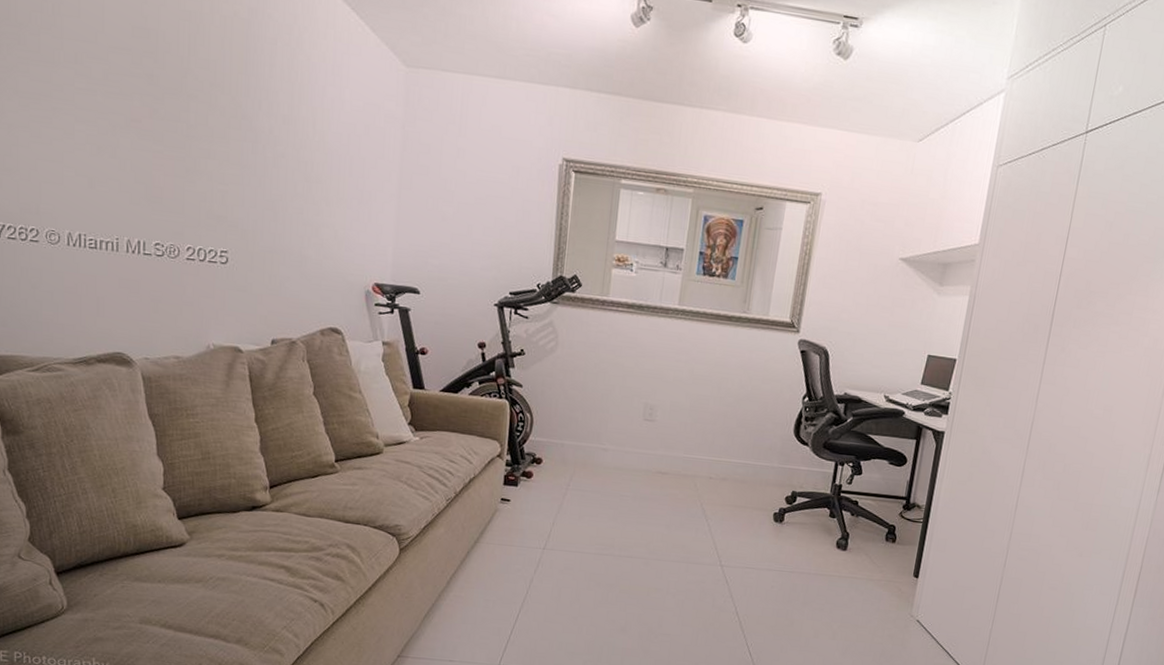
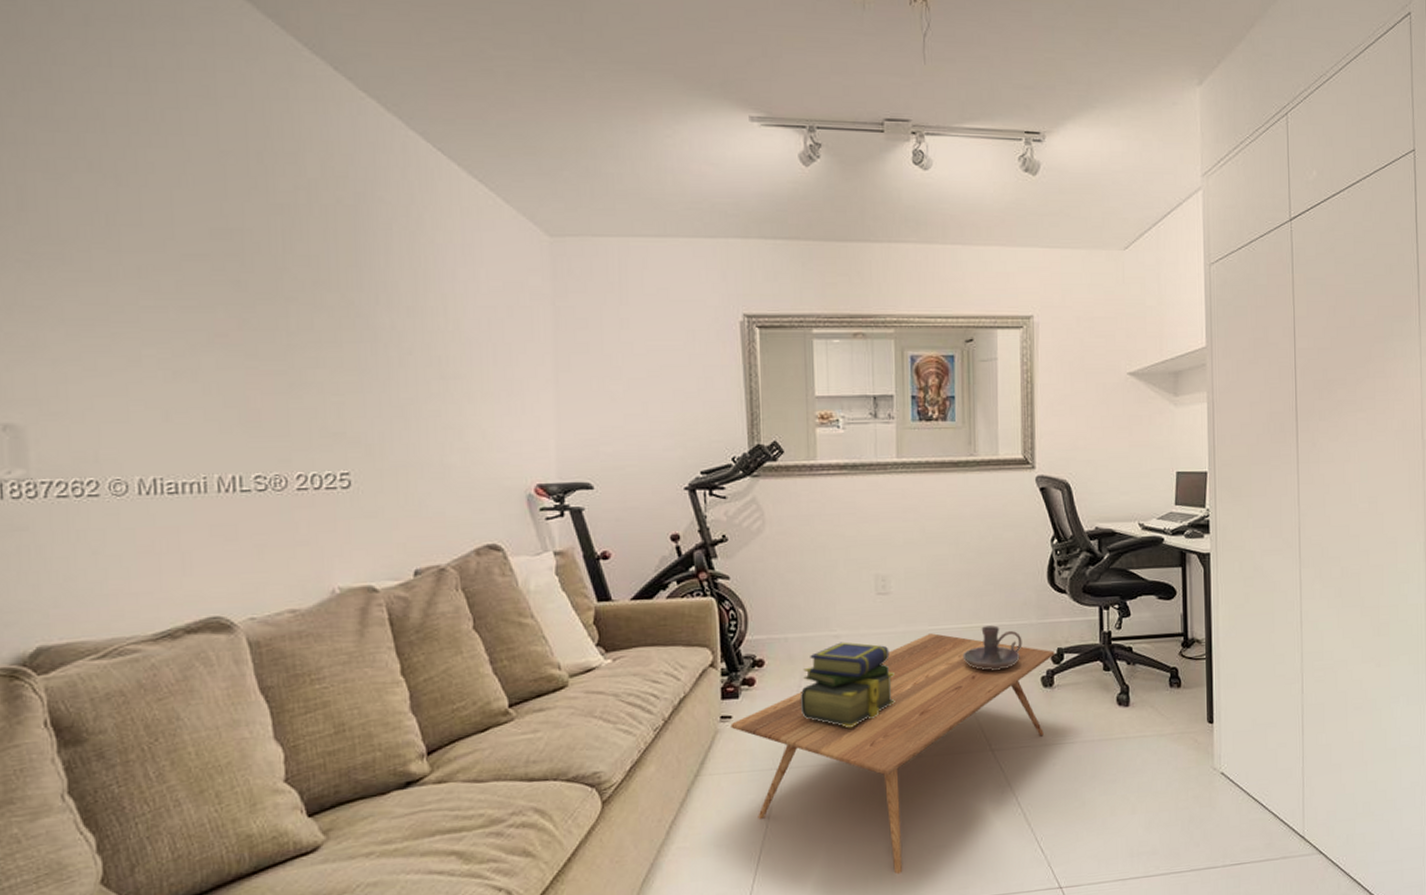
coffee table: none [508,460,789,649] -> present [730,633,1055,874]
stack of books: none [566,455,649,527] -> present [800,642,895,728]
candle holder: none [709,462,763,501] -> present [962,625,1022,670]

